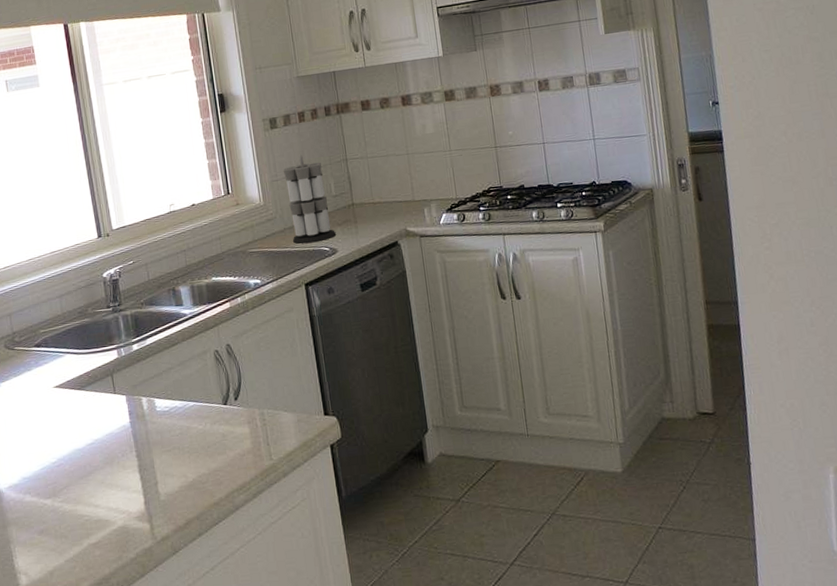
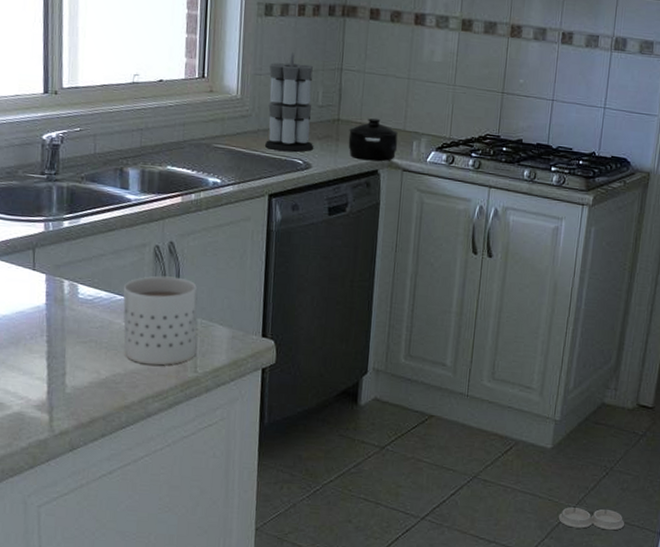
mug: none [193,375,268,461] -> present [123,275,198,366]
saucepan: none [364,196,411,235] -> present [348,118,399,161]
pet bowl: none [645,523,716,549] -> present [558,507,625,531]

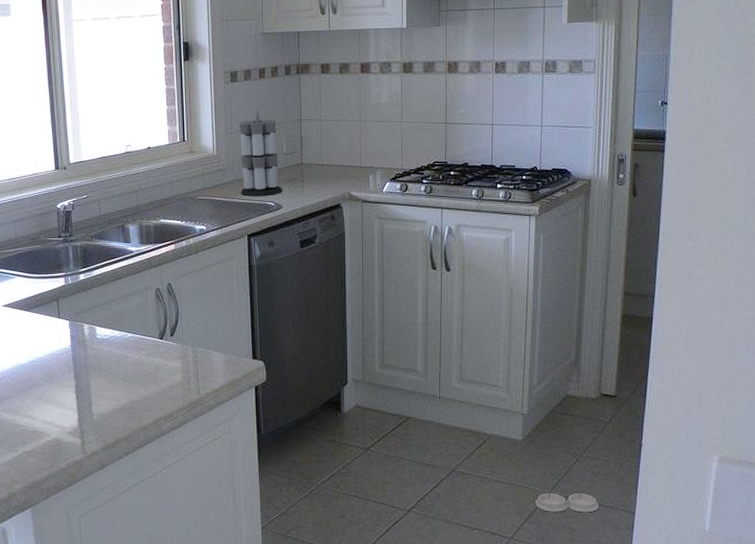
mug: present [123,275,198,366] -> none [132,313,198,390]
saucepan: present [348,118,399,161] -> none [312,159,356,197]

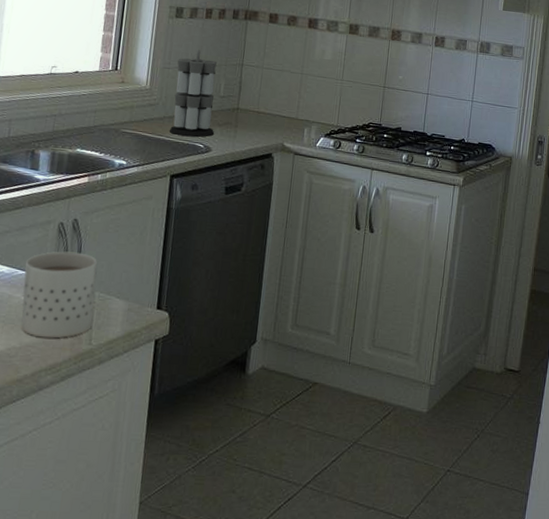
mug: none [132,313,198,390] -> present [21,251,98,339]
pet bowl: present [534,493,600,513] -> none [433,470,496,493]

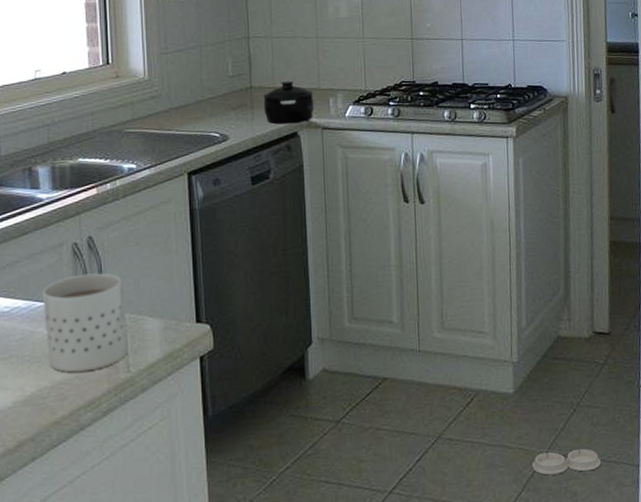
spice rack: present [169,48,217,137] -> none [175,26,230,127]
saucepan: none [245,108,292,146] -> present [263,81,315,124]
pet bowl: none [433,470,496,493] -> present [531,448,602,476]

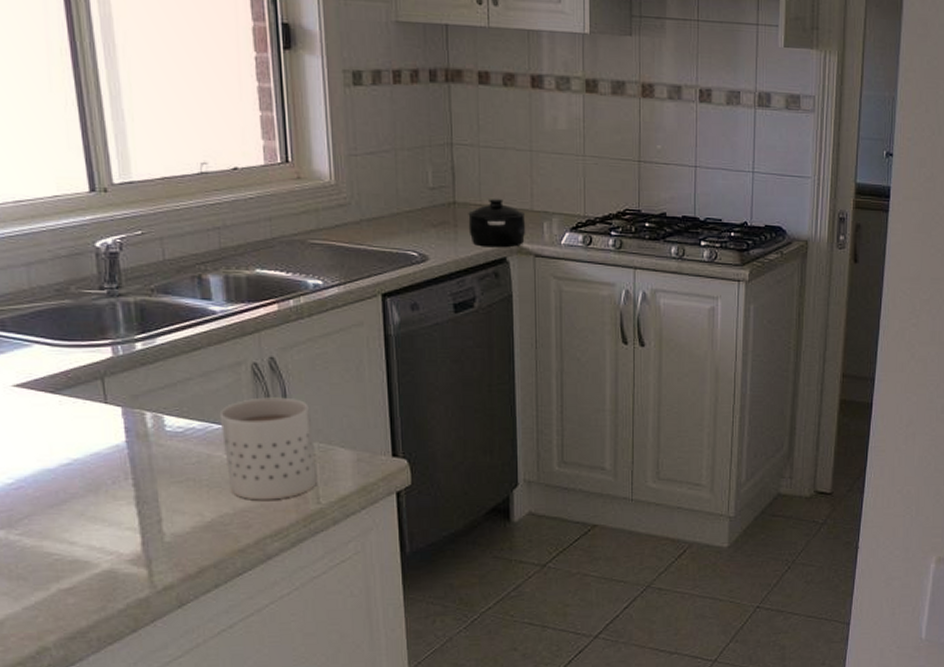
pet bowl: present [531,448,602,476] -> none [741,604,813,629]

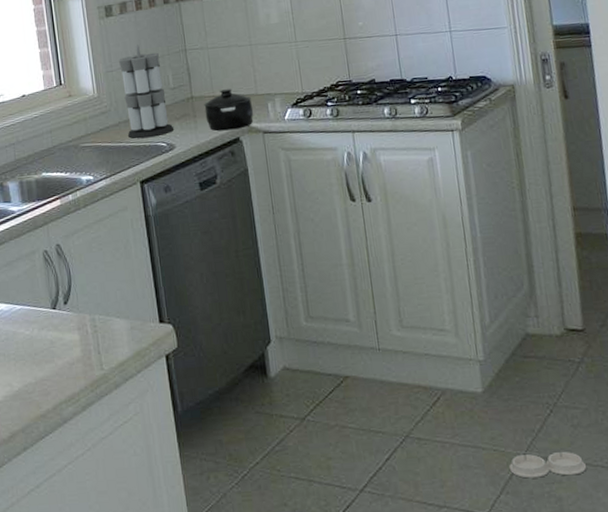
mug: present [219,397,317,500] -> none [20,277,99,370]
spice rack: none [366,126,430,244] -> present [119,43,175,139]
pet bowl: none [741,604,813,629] -> present [508,451,587,479]

